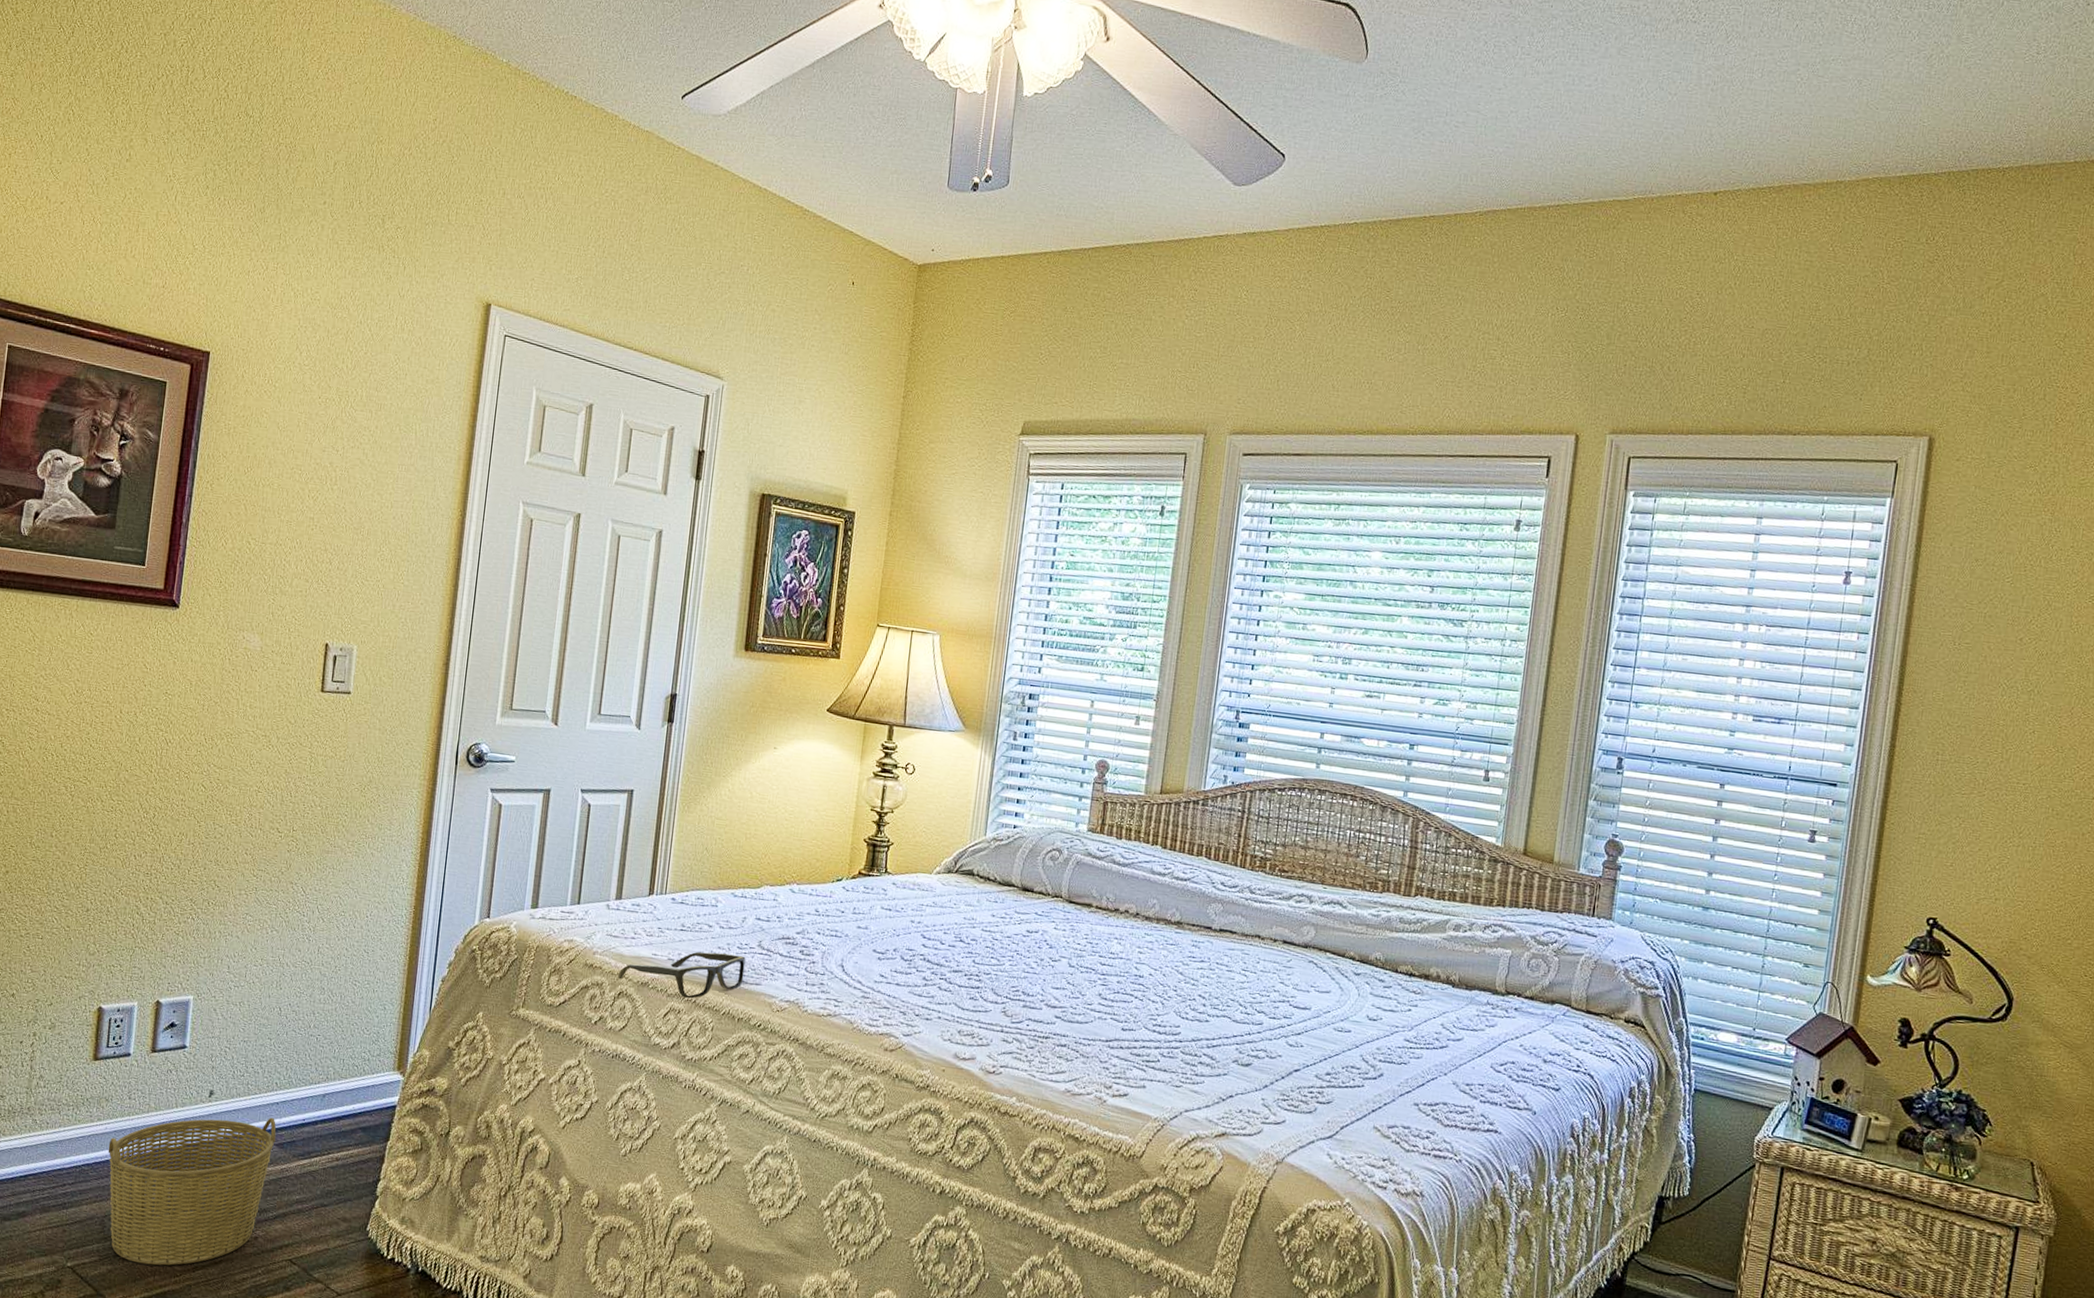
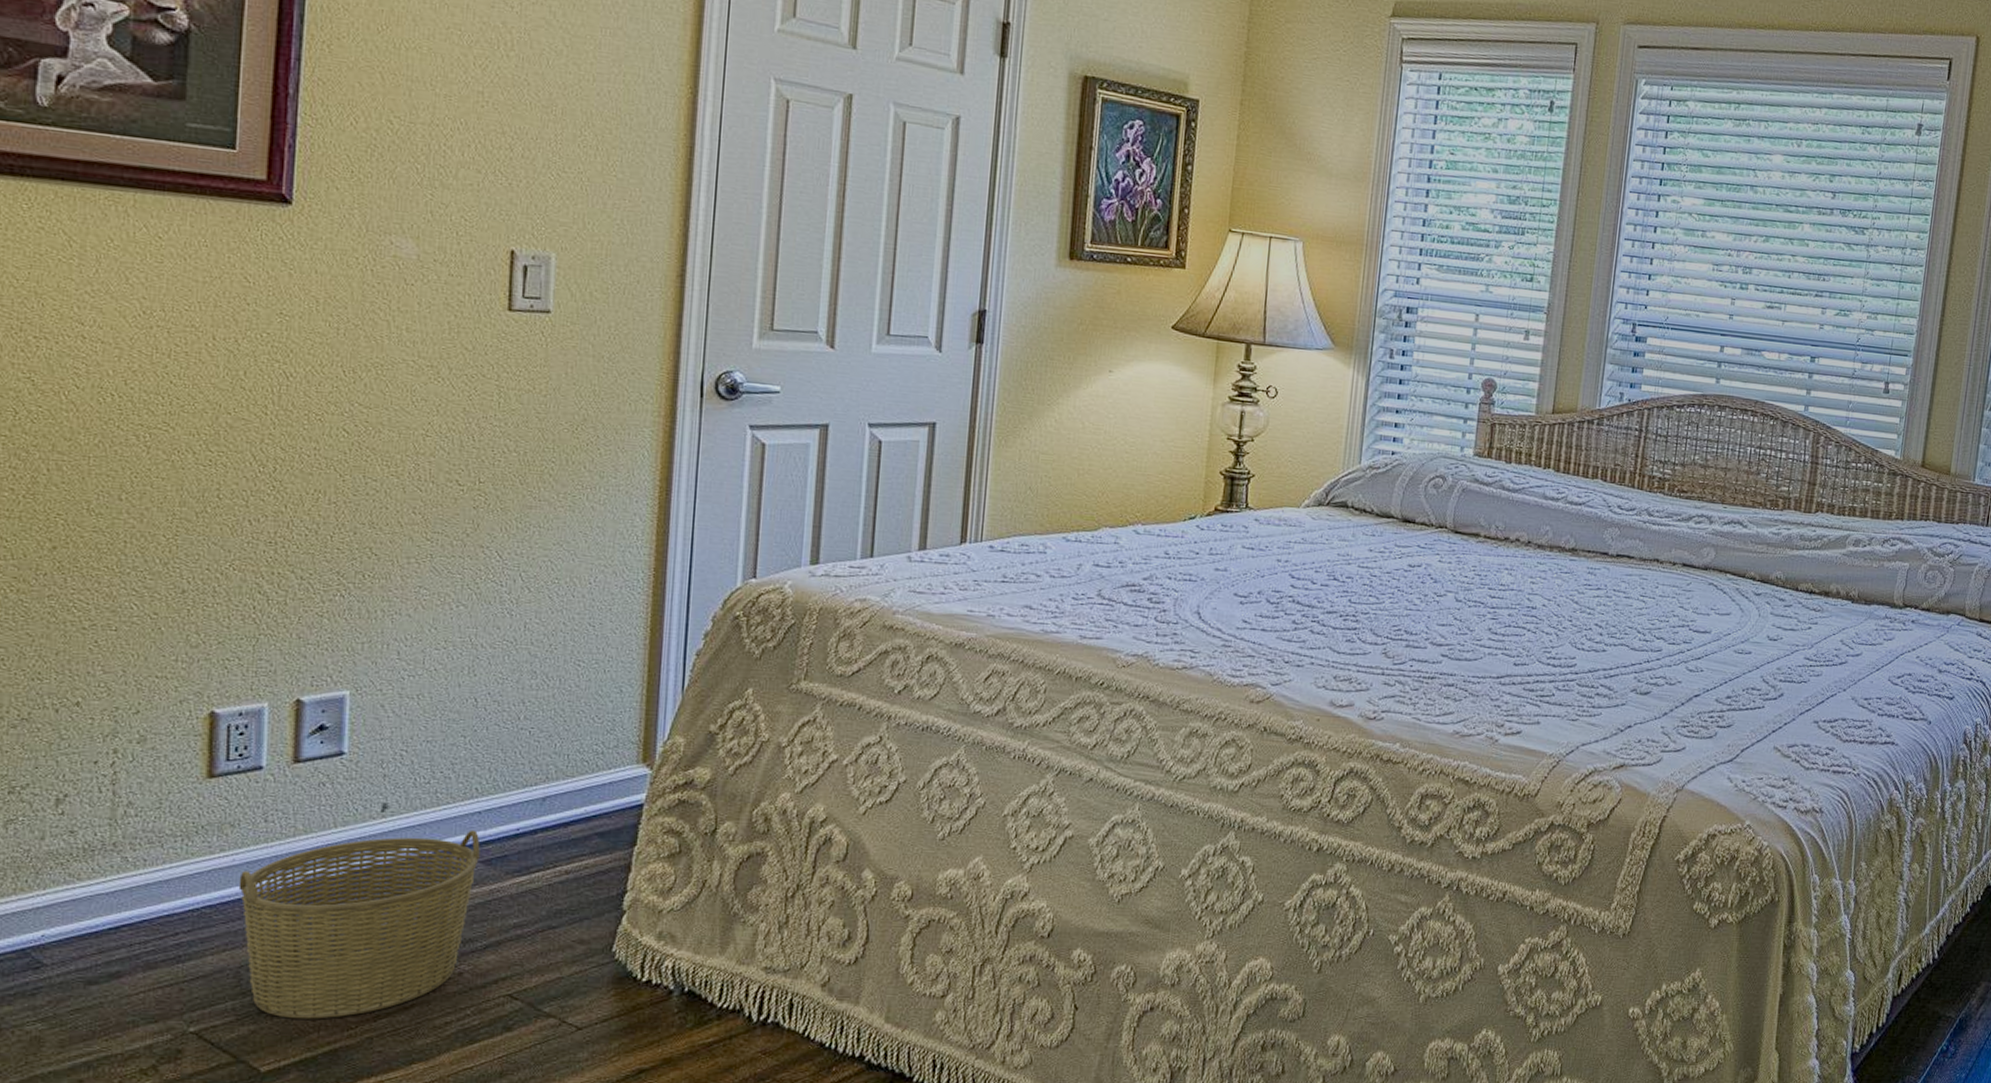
eyeglasses: present [617,952,746,999] -> none [925,605,1083,659]

